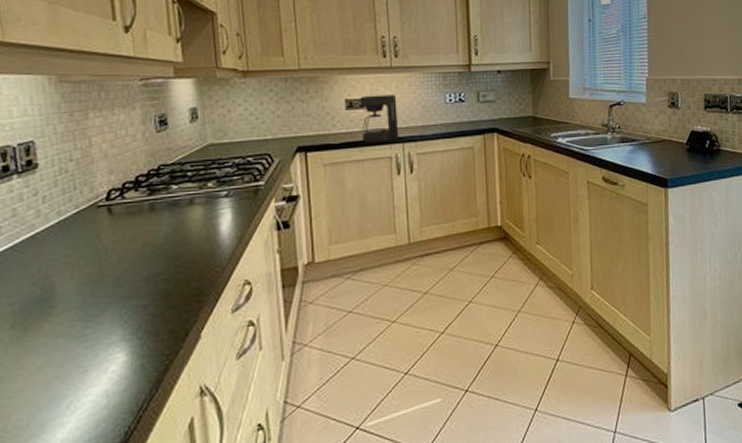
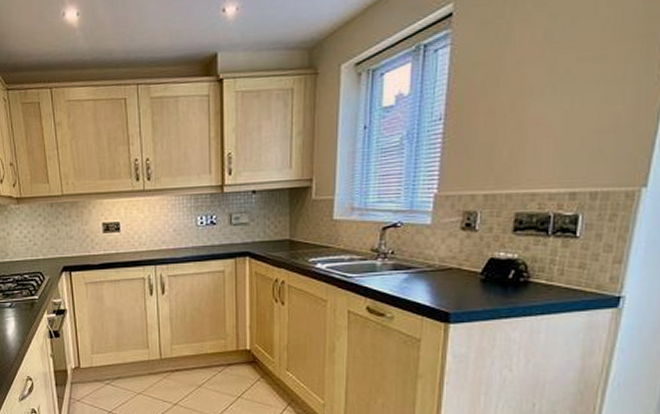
coffee maker: present [359,94,399,143] -> none [115,217,152,265]

